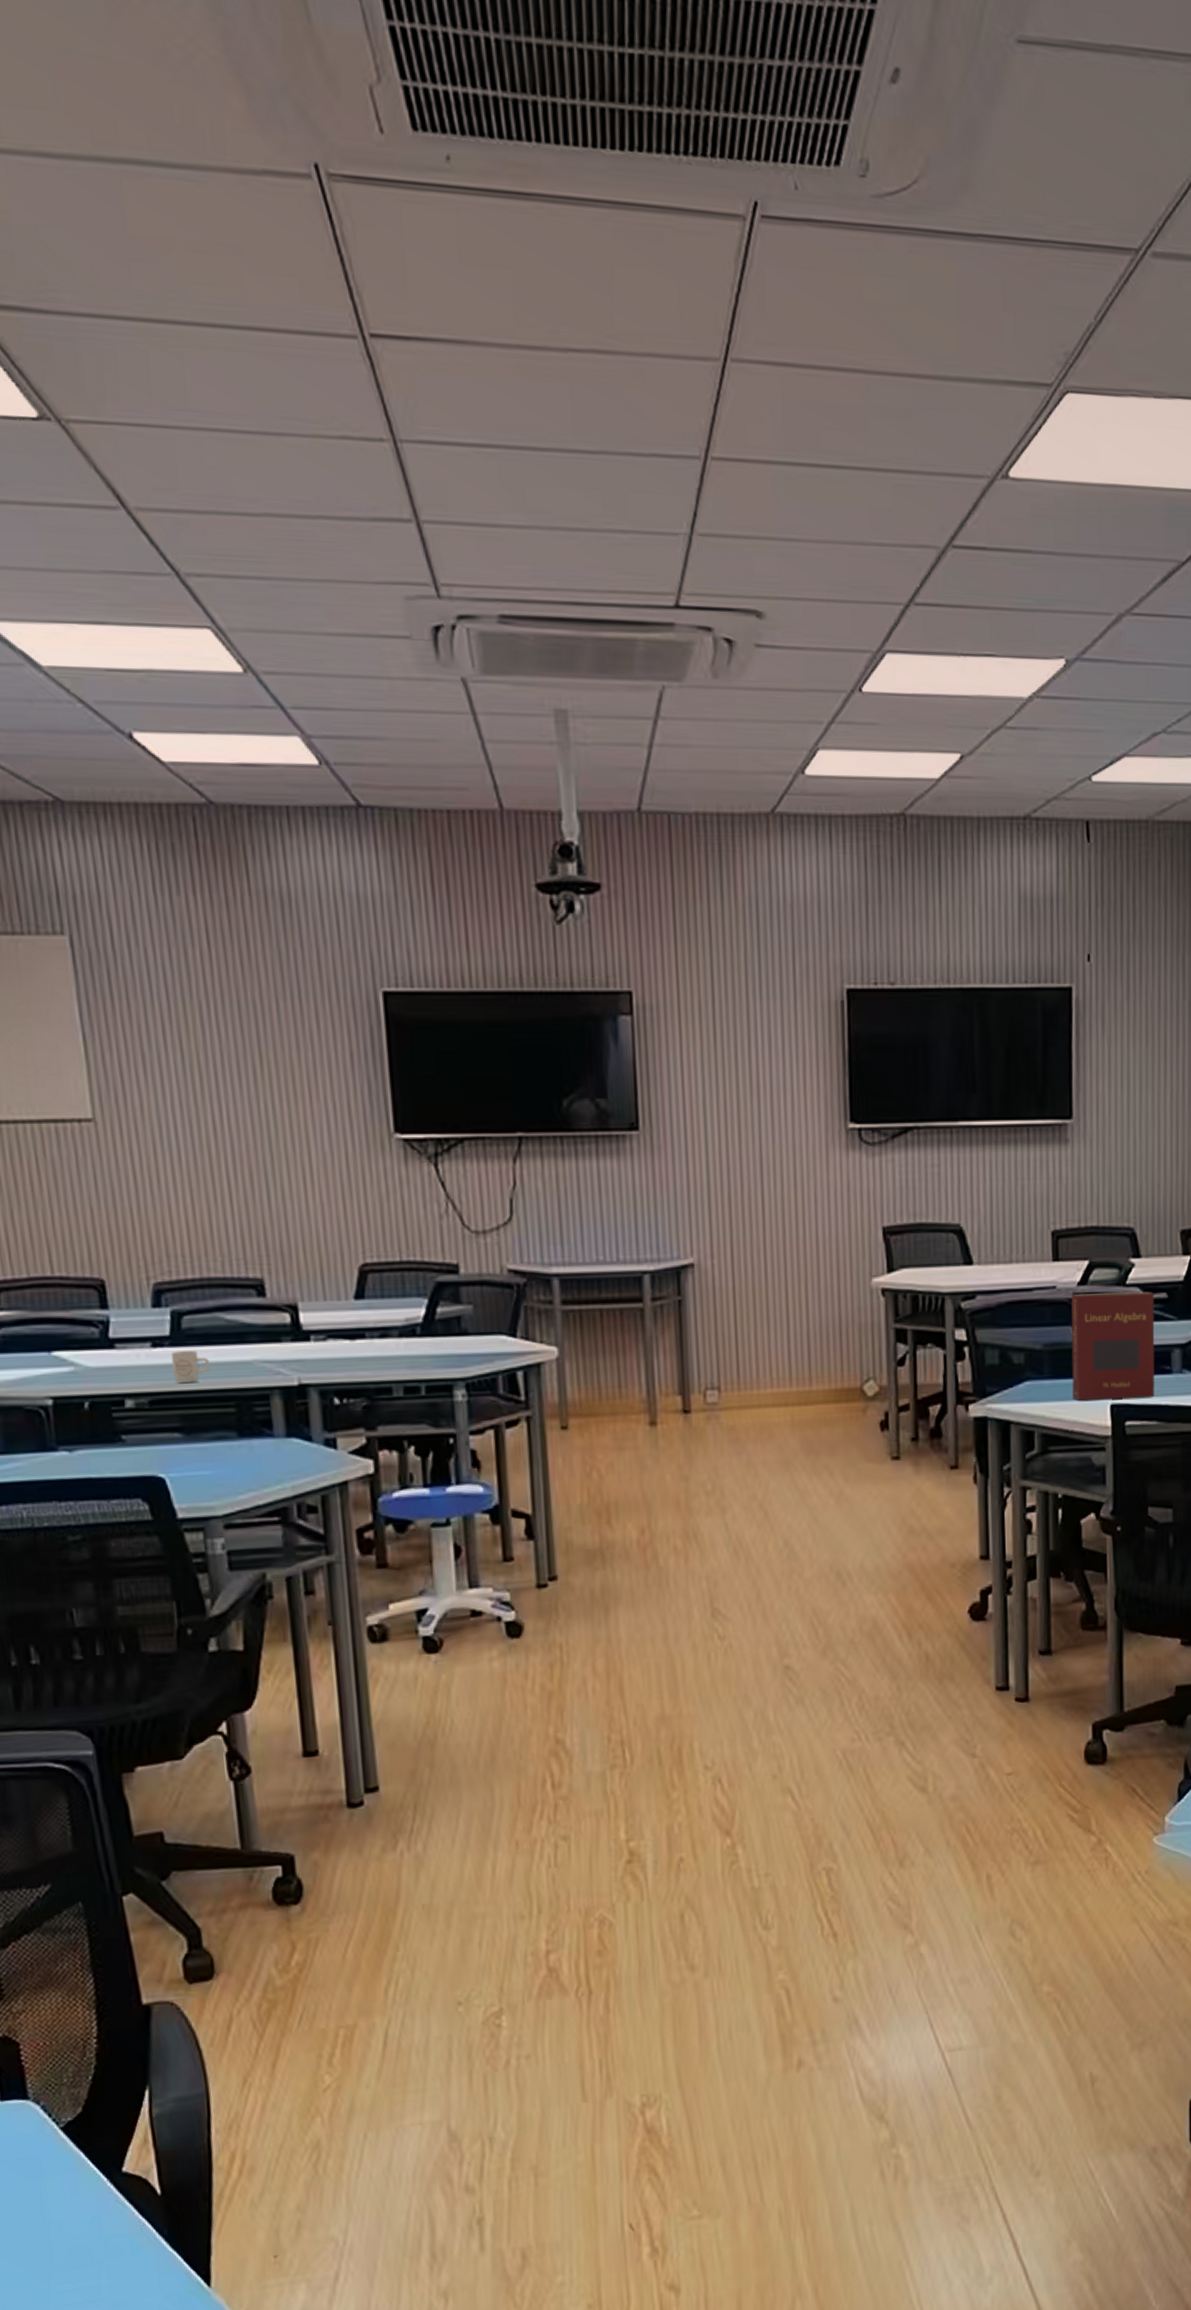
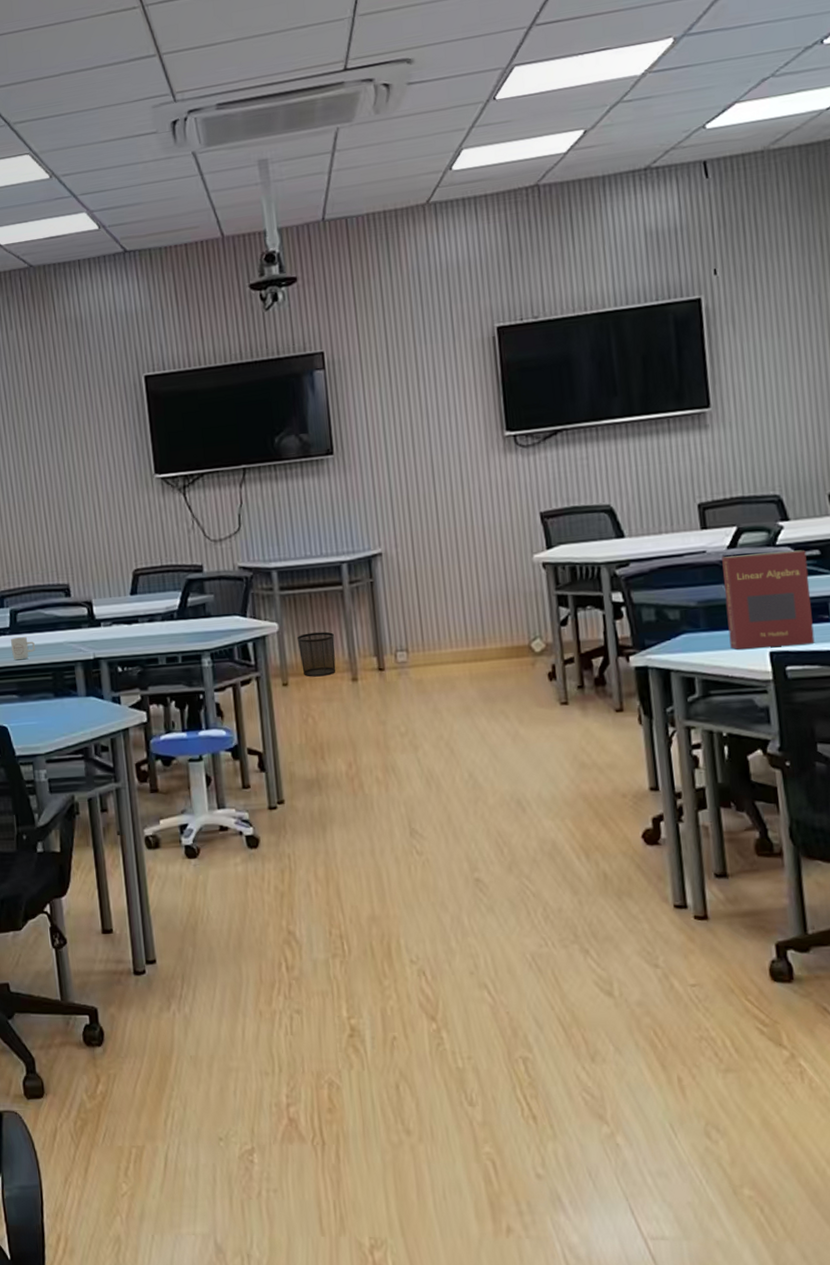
waste bin: none [581,1361,630,1419] -> present [297,631,336,677]

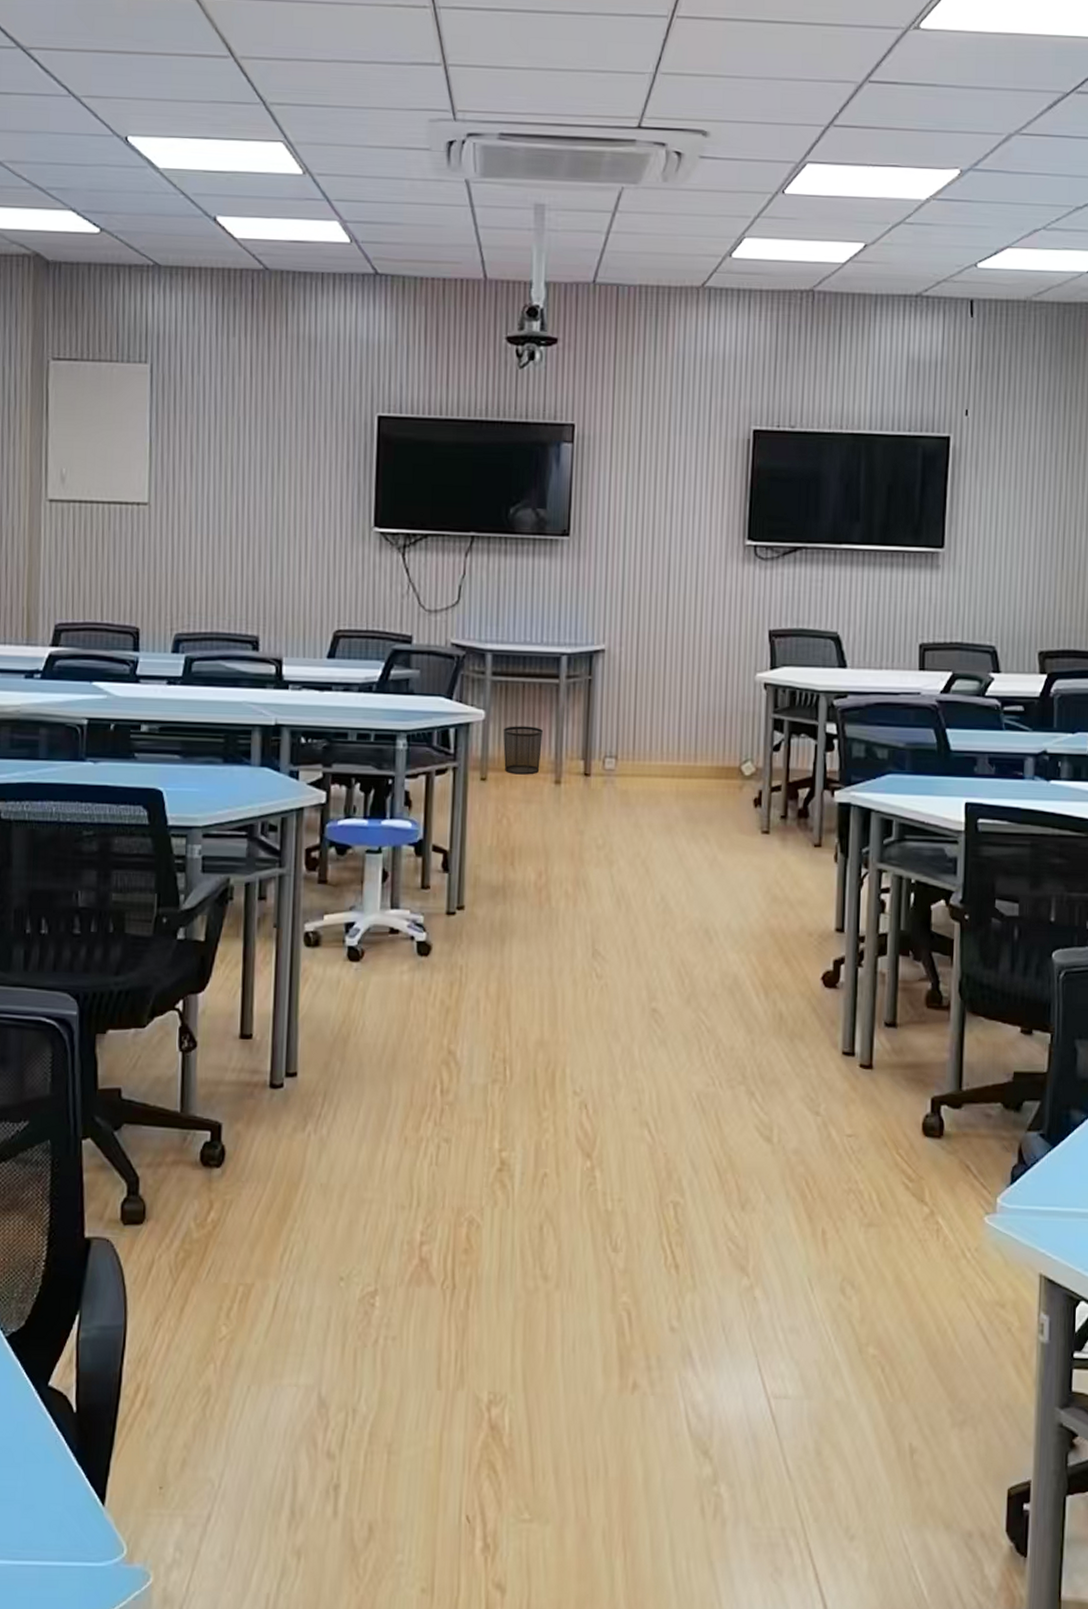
mug: present [10,637,35,661] -> none [180,689,209,716]
book: present [722,550,815,650] -> none [930,701,1011,800]

